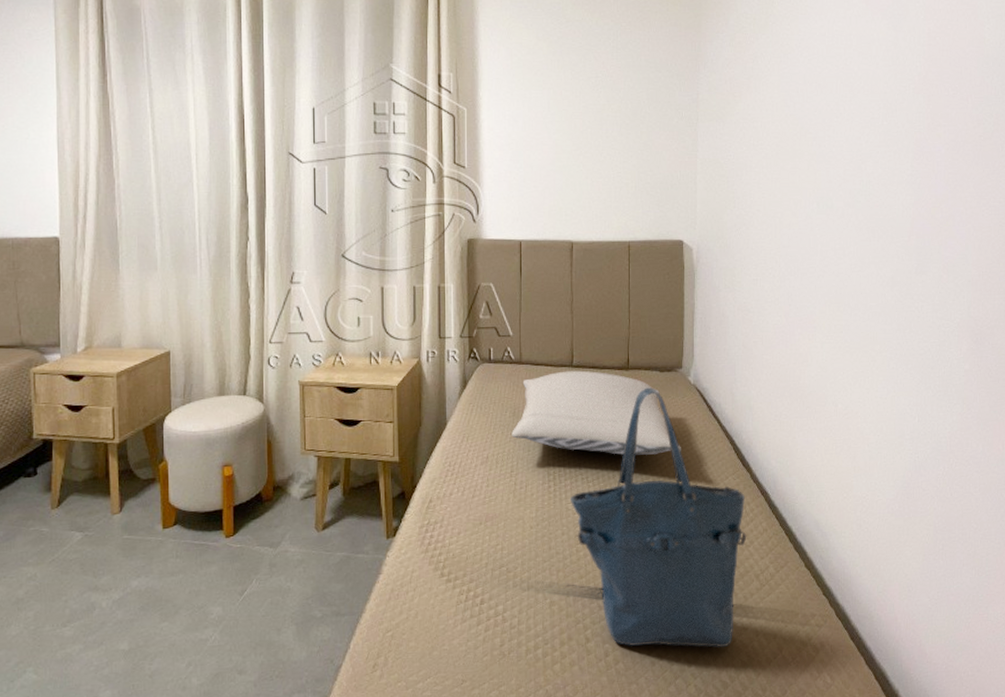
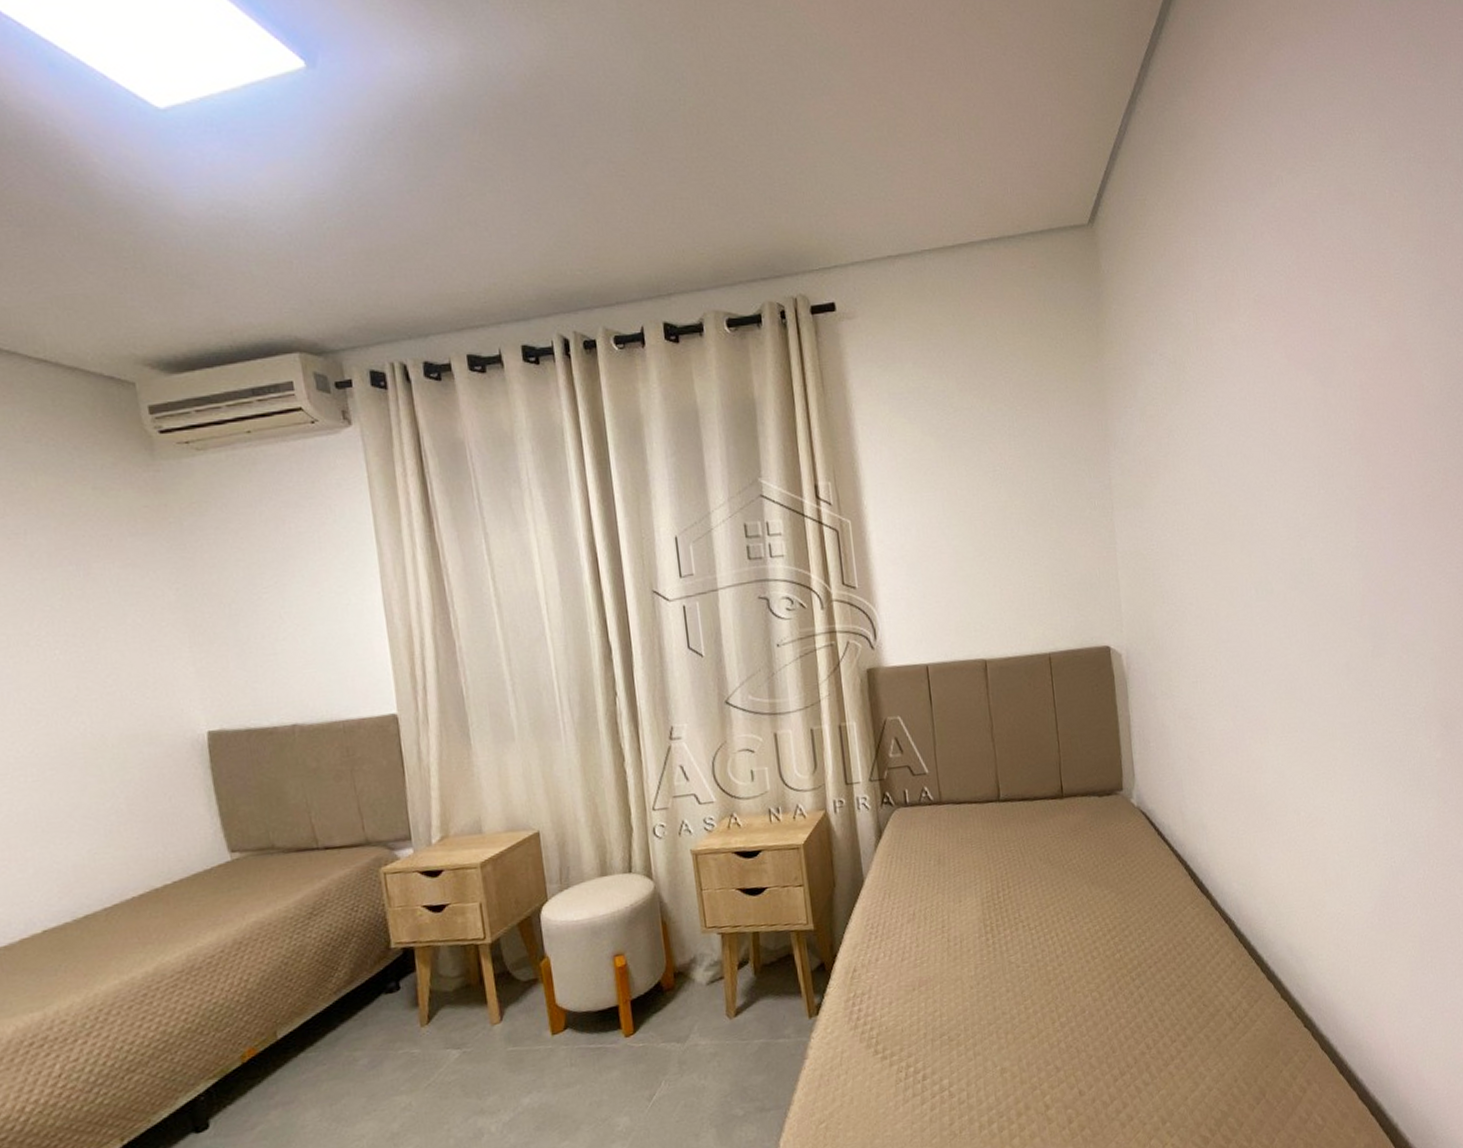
pillow: present [512,370,682,455] -> none [938,804,1132,896]
tote bag: present [569,387,747,648] -> none [1011,815,1214,1110]

